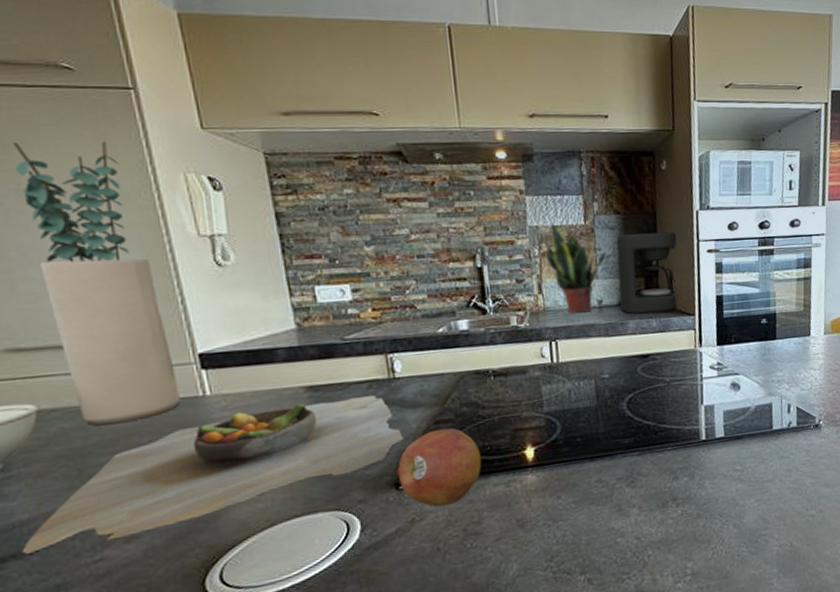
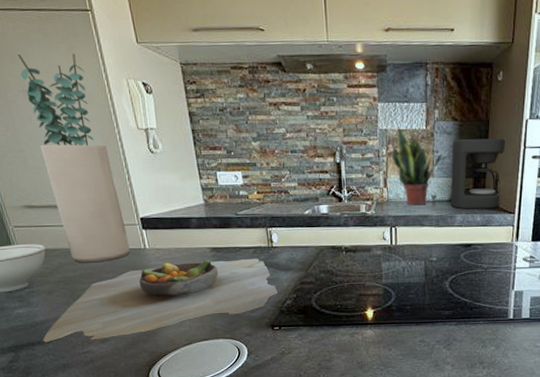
fruit: present [397,427,482,507] -> none [273,288,334,345]

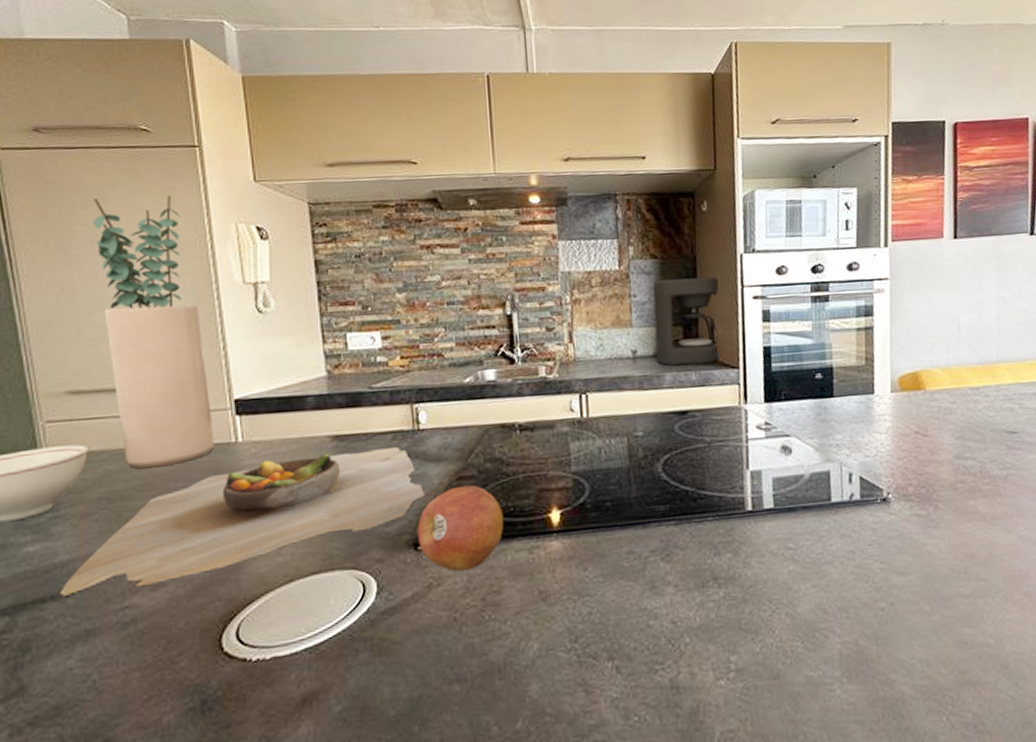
fruit: none [273,288,334,345] -> present [416,484,504,572]
potted plant: present [391,127,442,207] -> none [577,268,642,366]

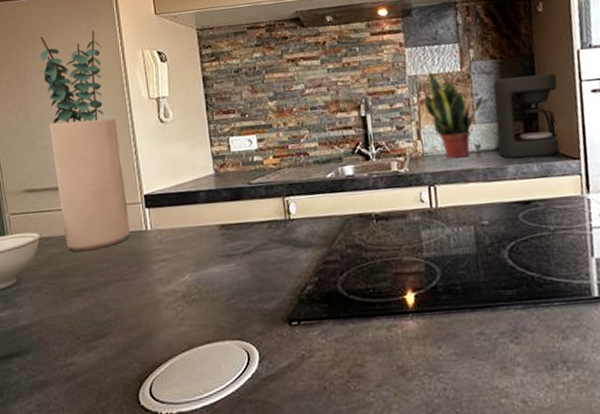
cutting board: present [60,446,425,596] -> none [22,234,296,353]
fruit: present [416,484,504,572] -> none [290,268,365,346]
potted plant: none [577,268,642,366] -> present [424,71,483,160]

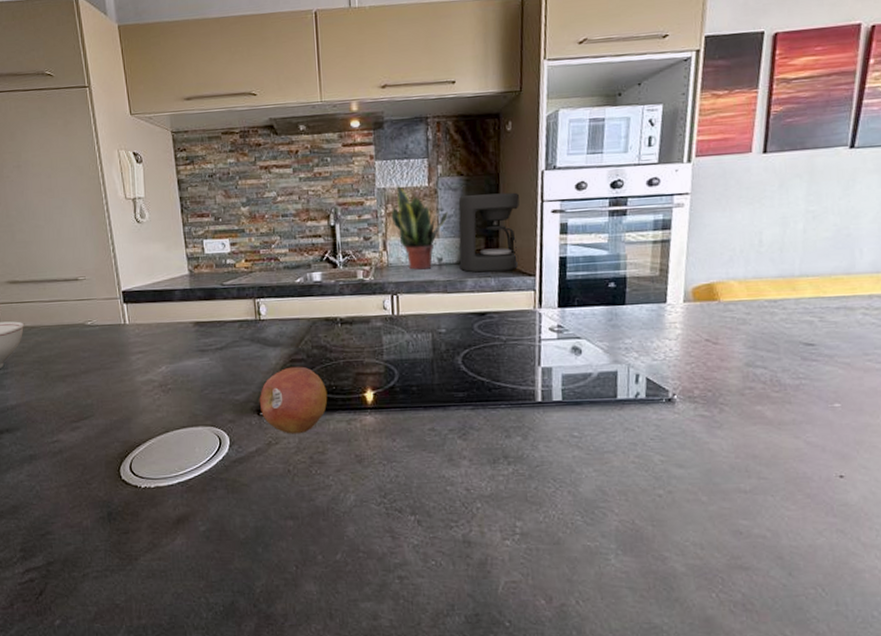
vase: present [40,30,130,252] -> none [17,127,109,341]
fruit: none [290,268,365,346] -> present [259,366,328,434]

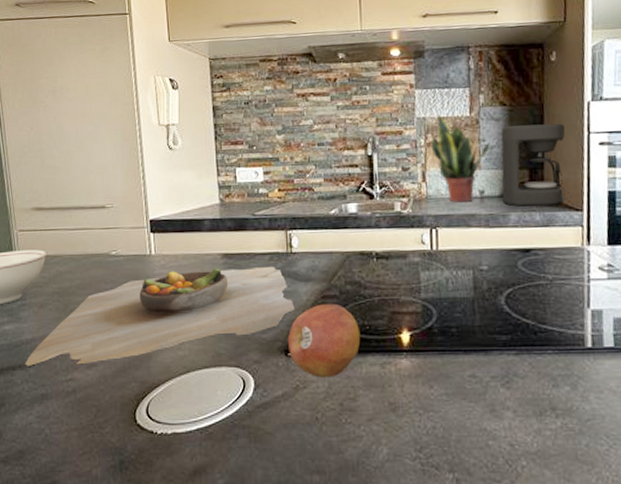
cutting board: none [12,332,265,430] -> present [25,266,295,366]

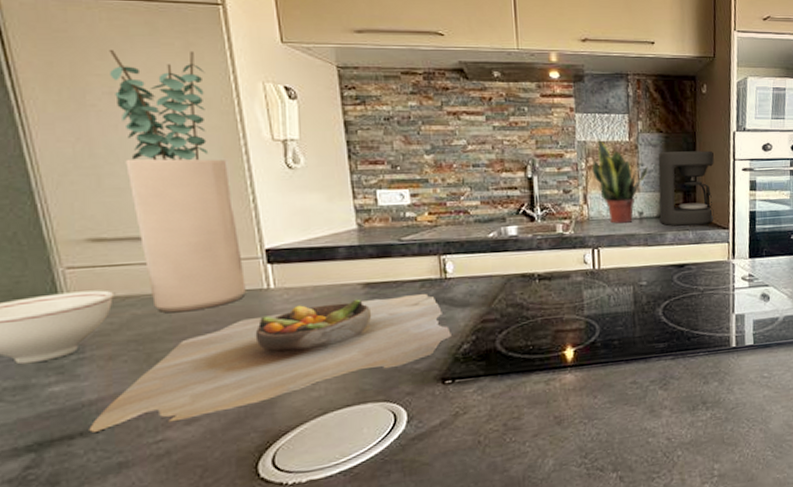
vase: none [54,53,134,272] -> present [109,49,246,313]
fruit: present [287,303,361,378] -> none [444,326,524,402]

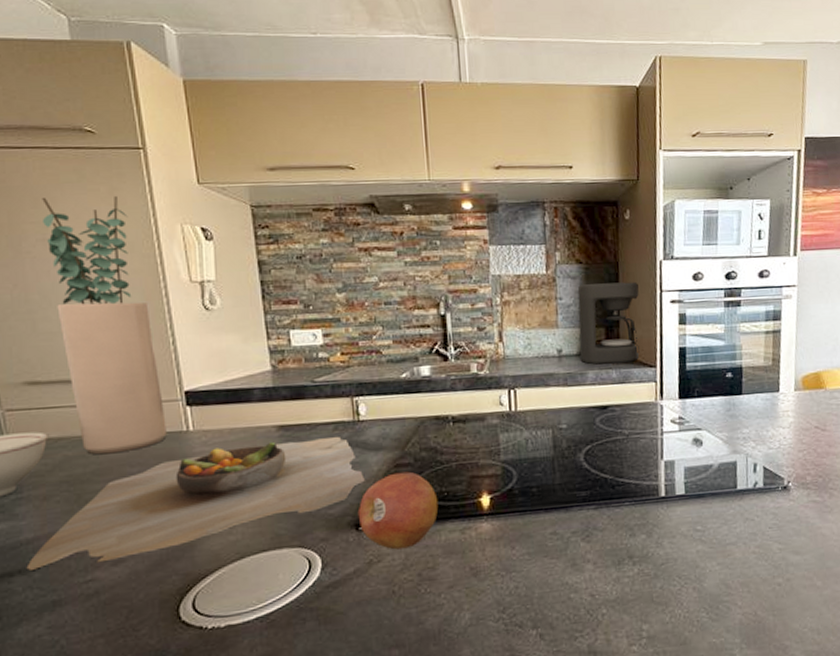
fruit: none [444,326,524,402] -> present [357,471,439,550]
potted plant: present [592,139,648,225] -> none [507,272,567,364]

